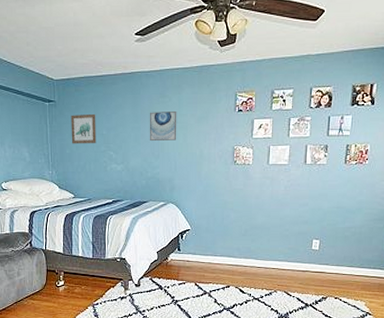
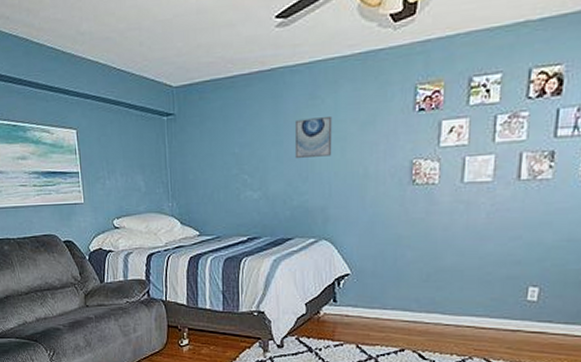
wall art: present [71,113,97,144] -> none [194,126,227,168]

